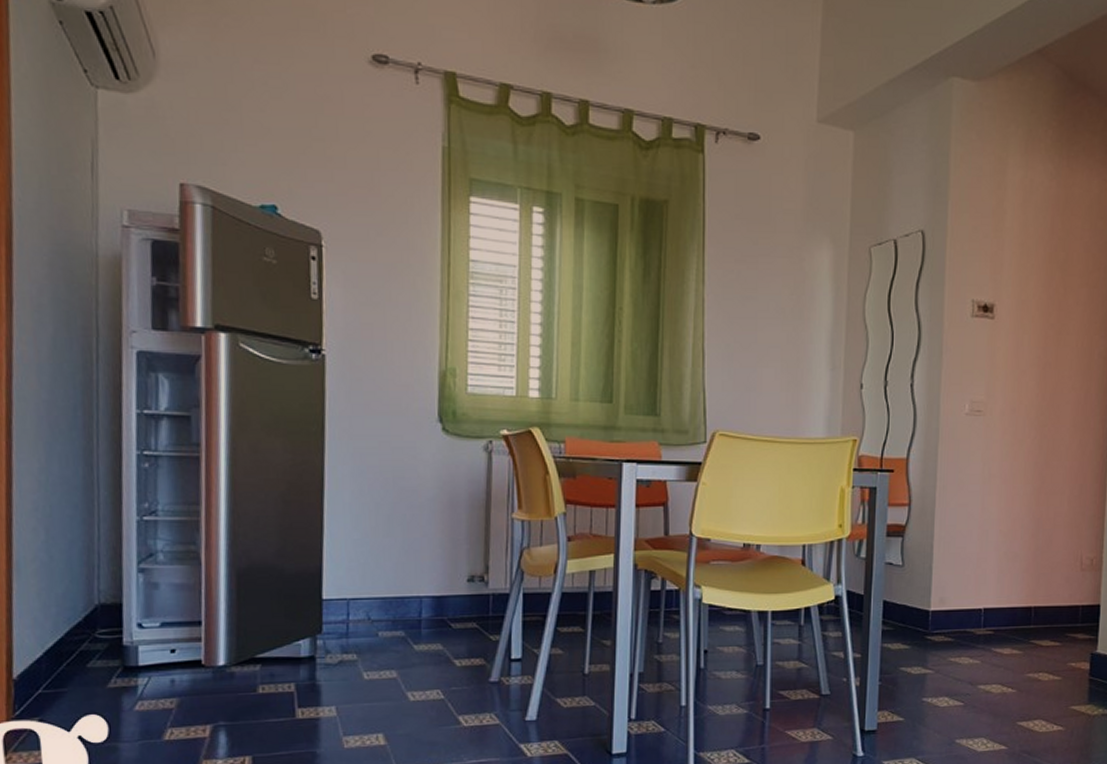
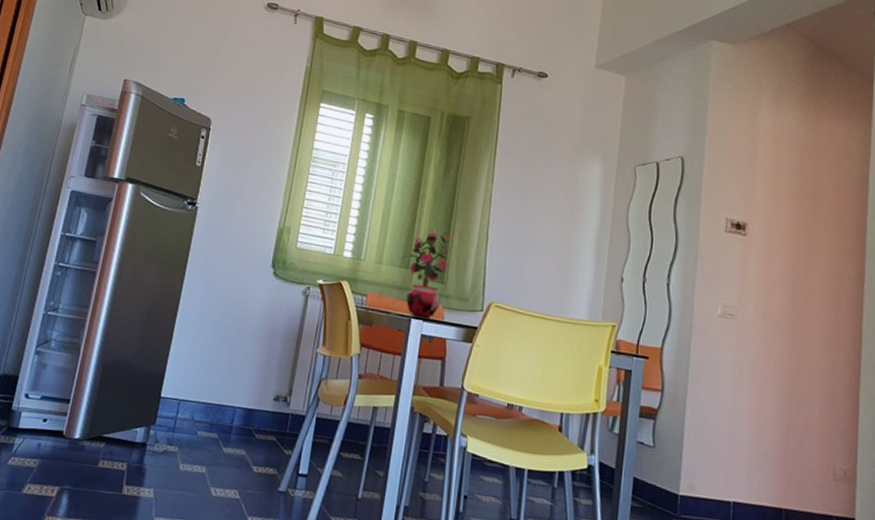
potted flower: none [603,352,662,461] -> present [402,230,452,320]

